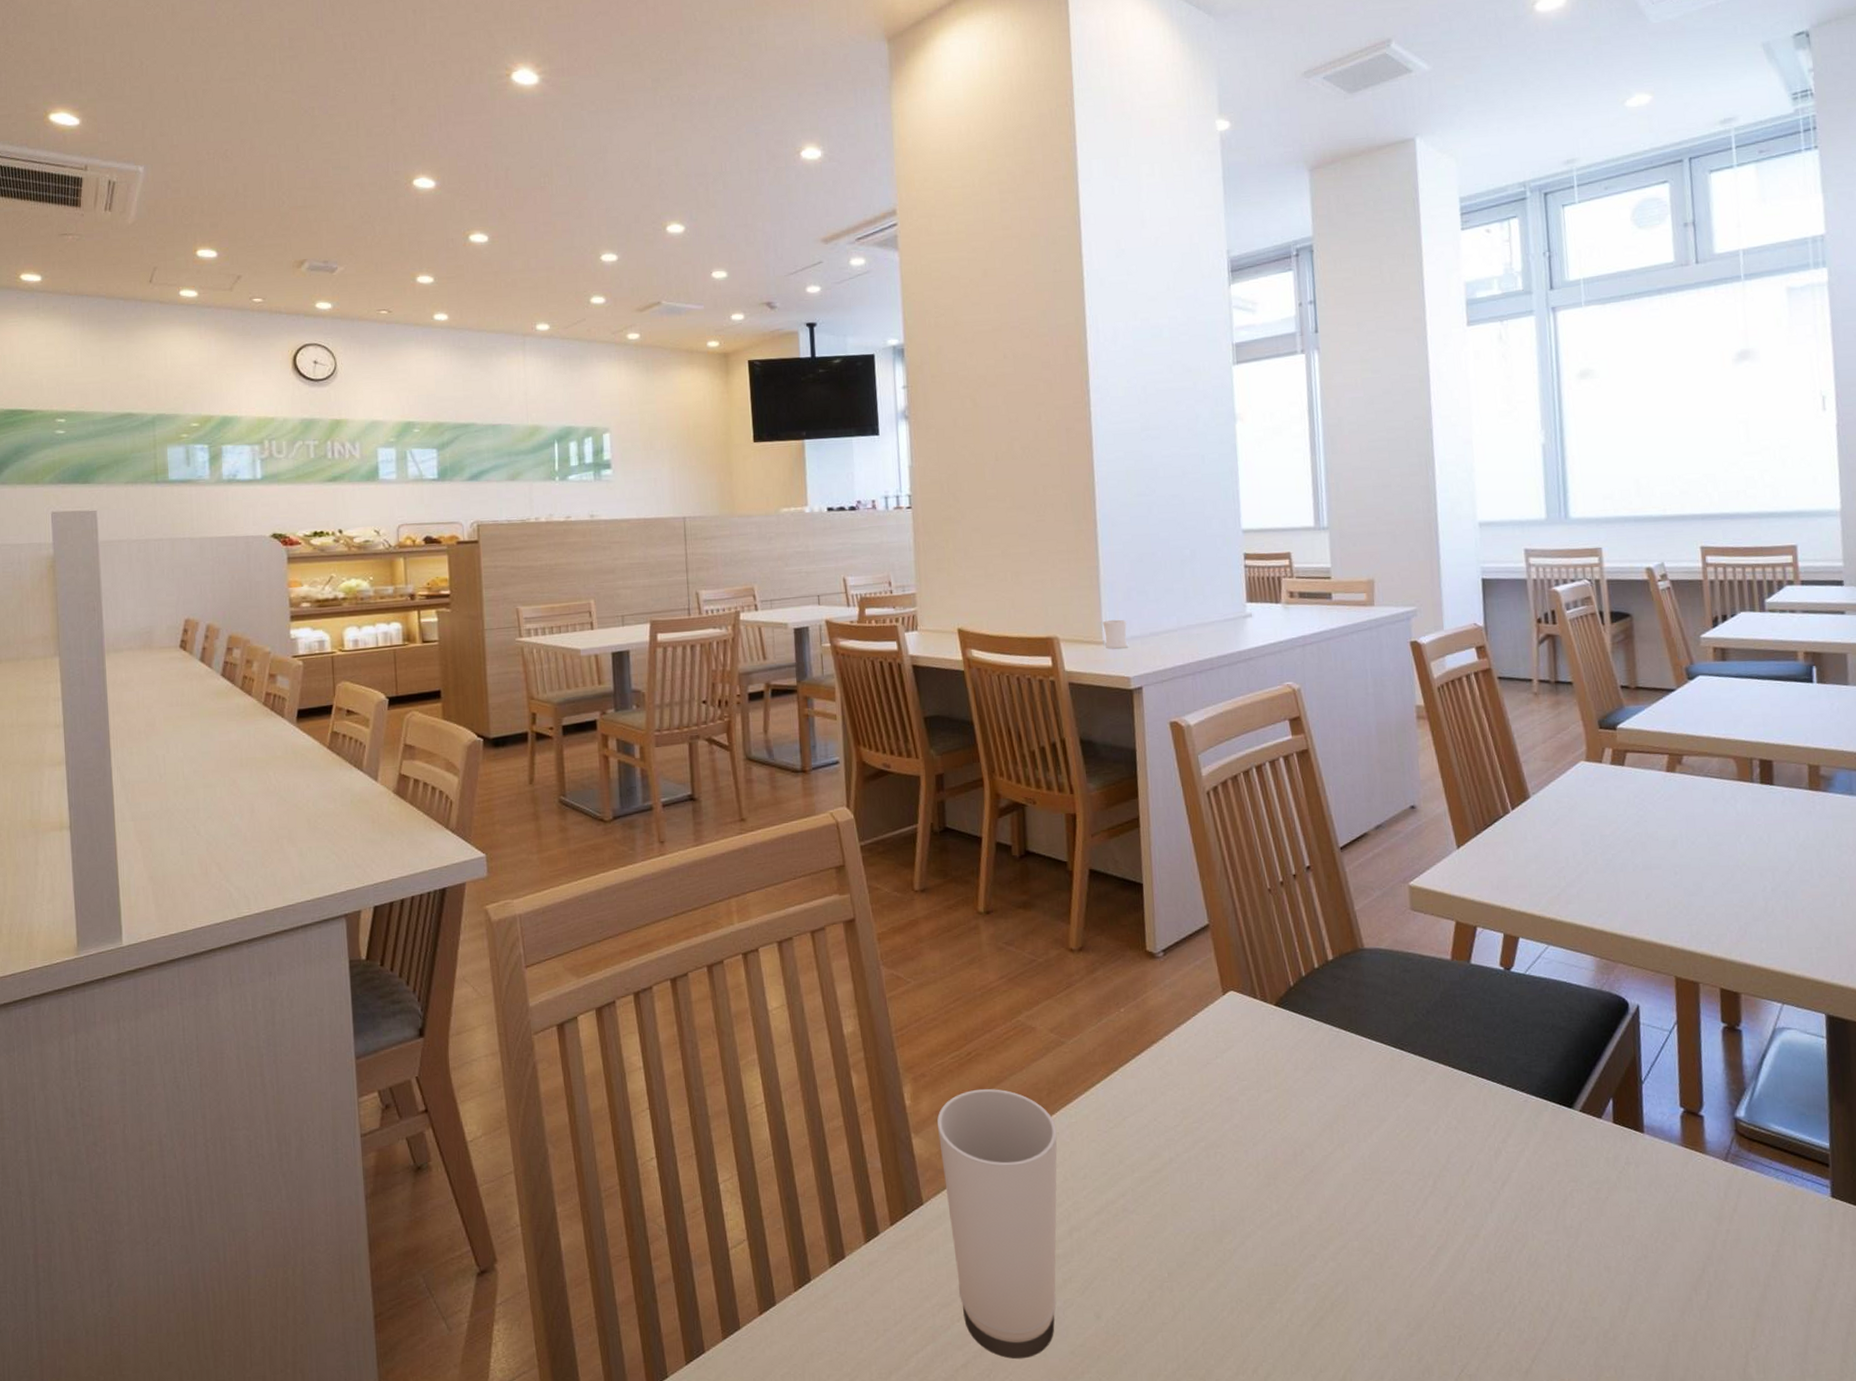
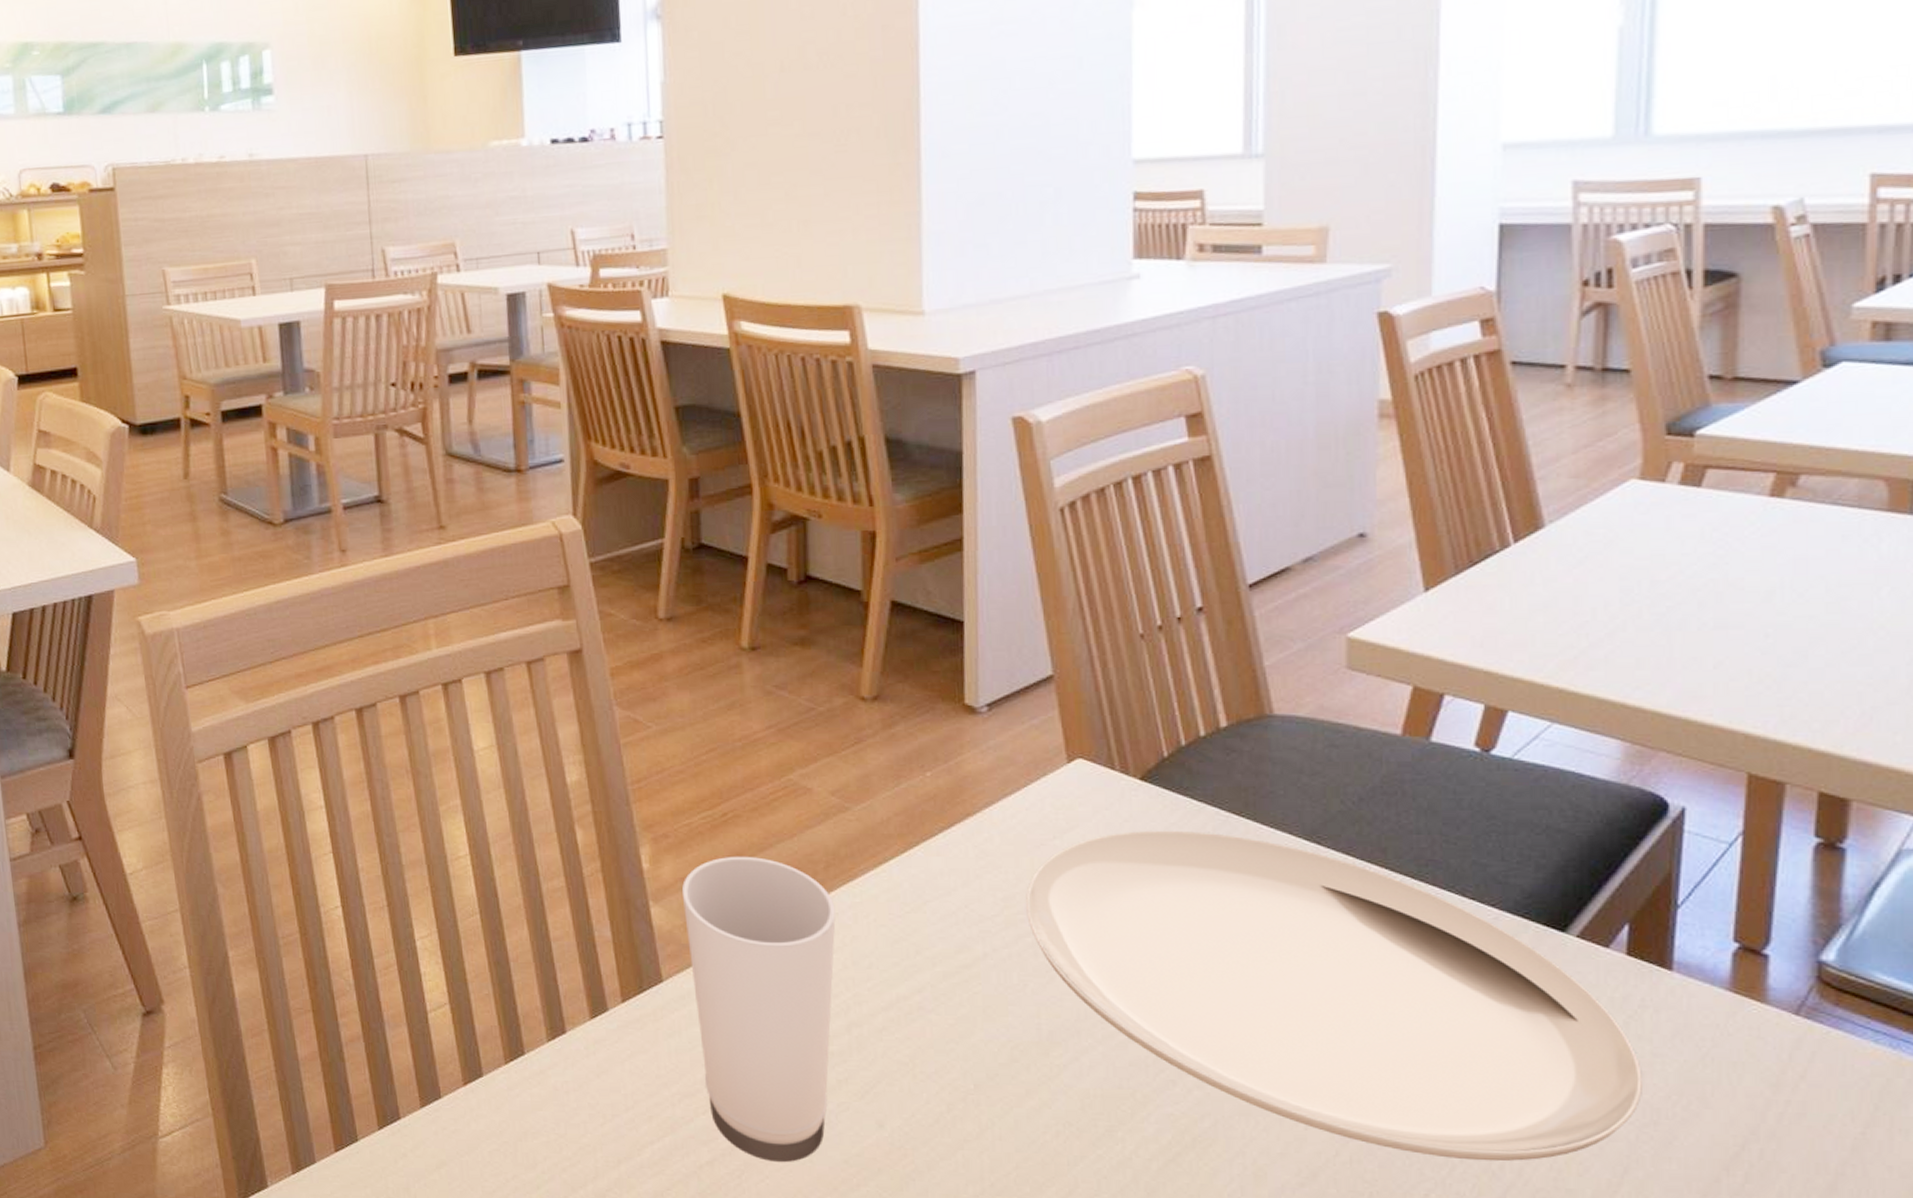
mug: present [1102,619,1128,649] -> none [923,282,958,322]
plate: none [1198,1045,1635,1301] -> present [1026,830,1642,1162]

